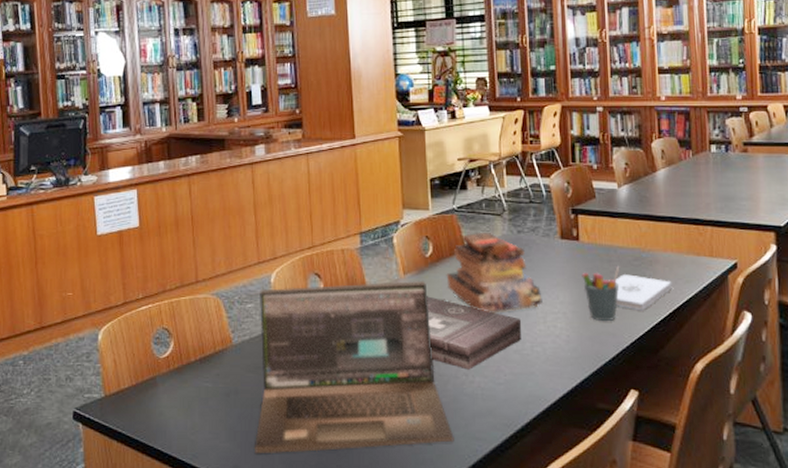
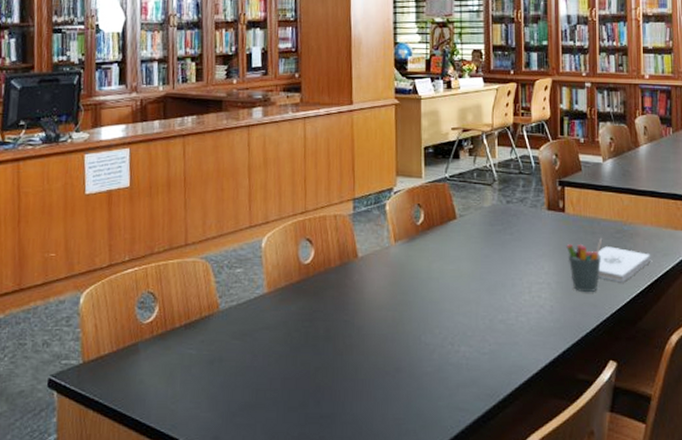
laptop: present [253,280,454,454] -> none [235,248,438,425]
first aid kit: present [427,296,521,370] -> none [416,264,507,339]
book: present [446,232,543,314] -> none [436,201,528,283]

